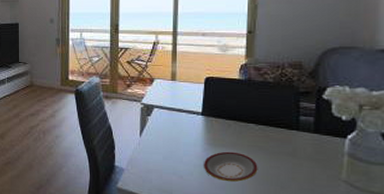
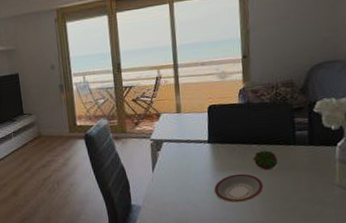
fruit: none [249,131,276,152] -> present [252,150,278,170]

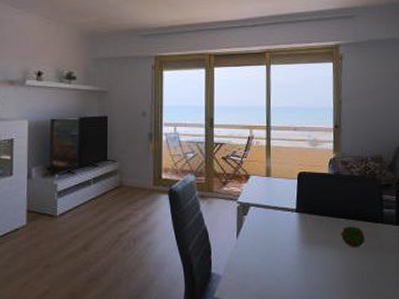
plate: present [214,173,264,203] -> none [300,249,350,281]

